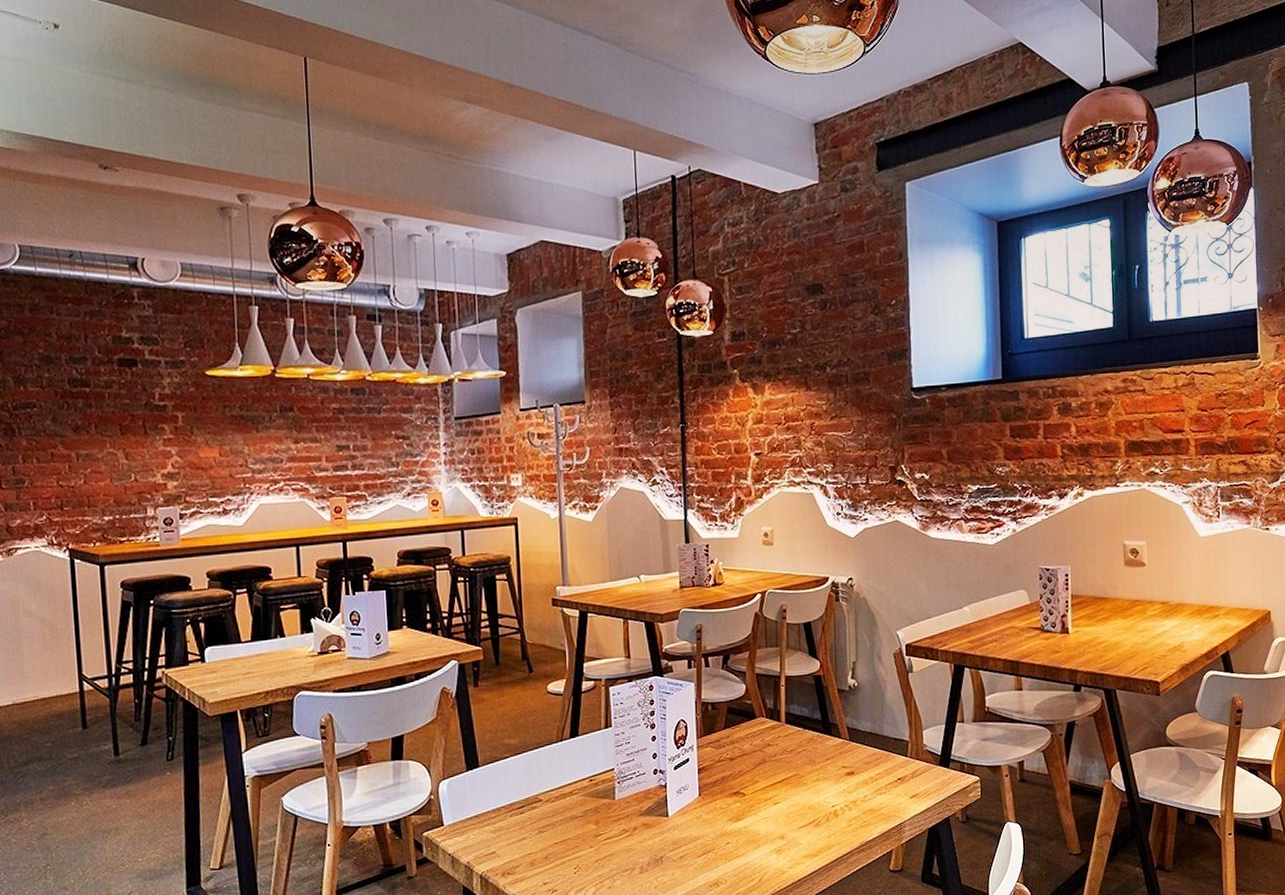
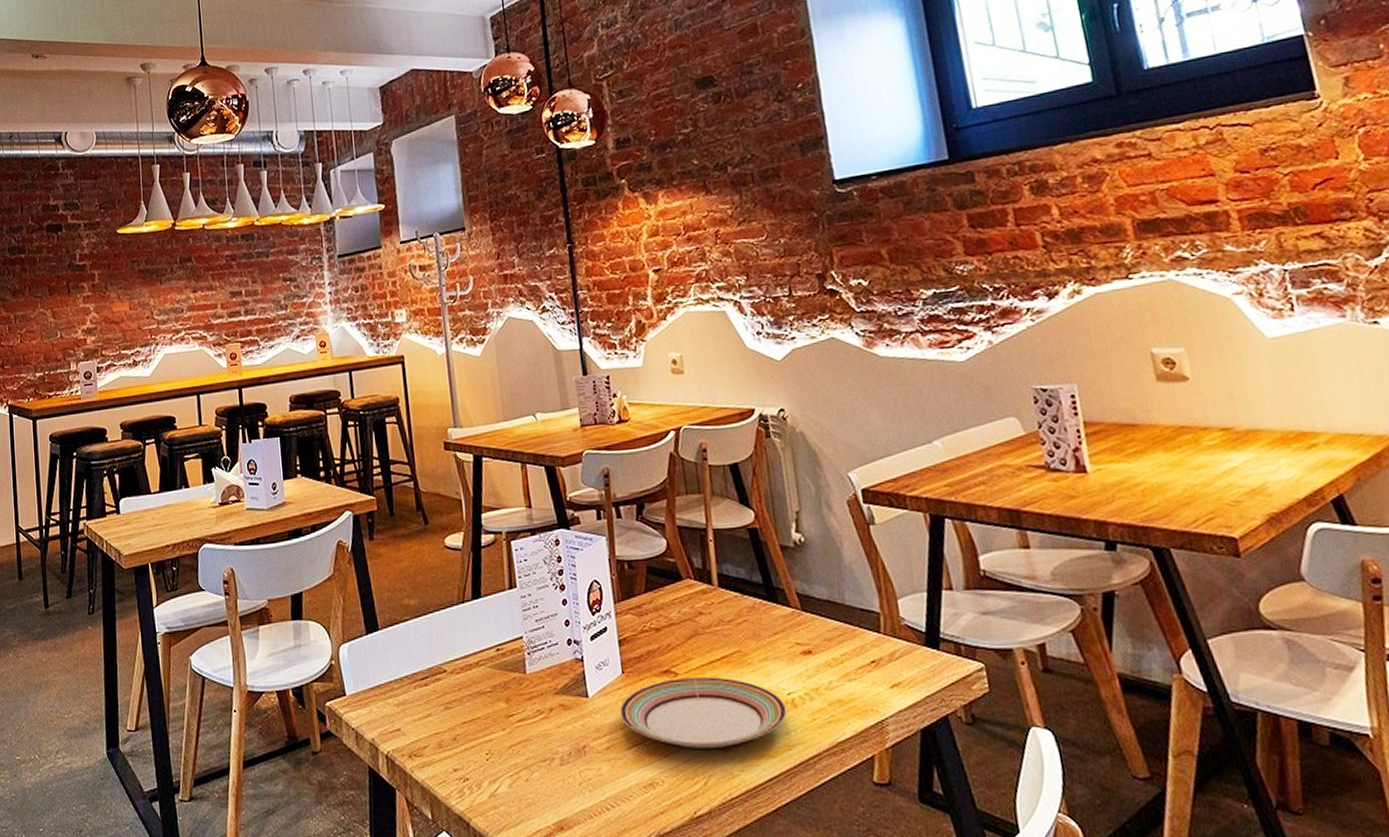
plate: none [694,795,830,853] -> present [619,676,787,749]

